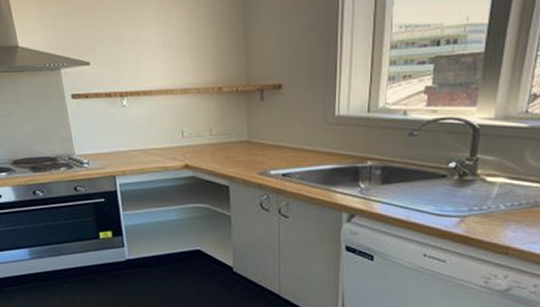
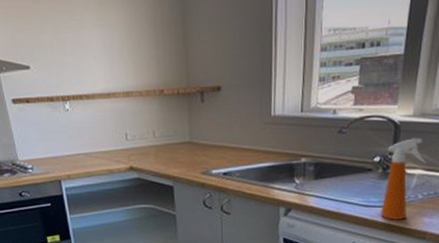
spray bottle: none [456,143,510,232] -> present [381,138,427,220]

